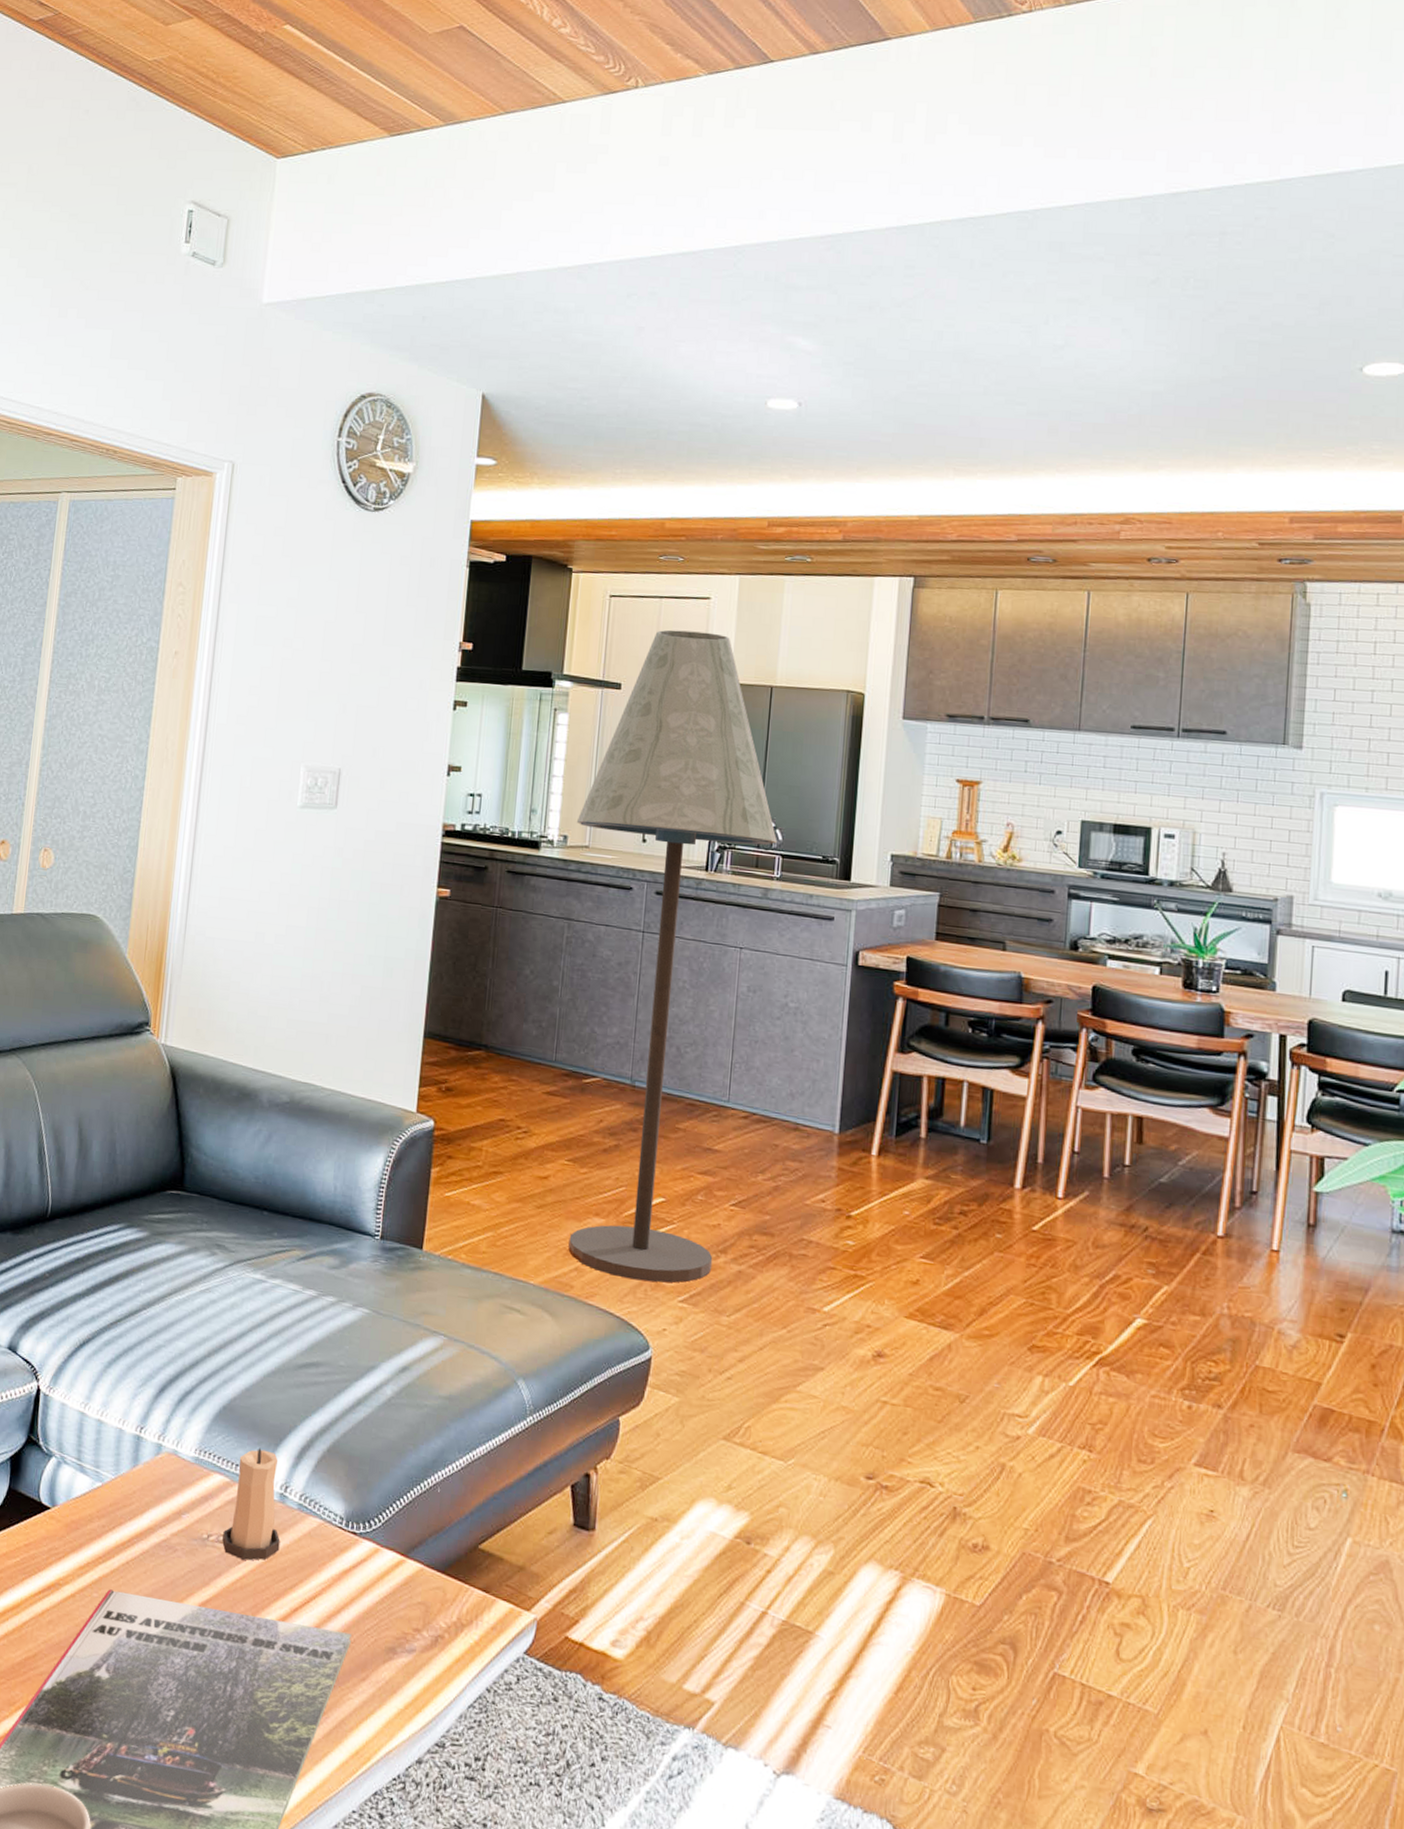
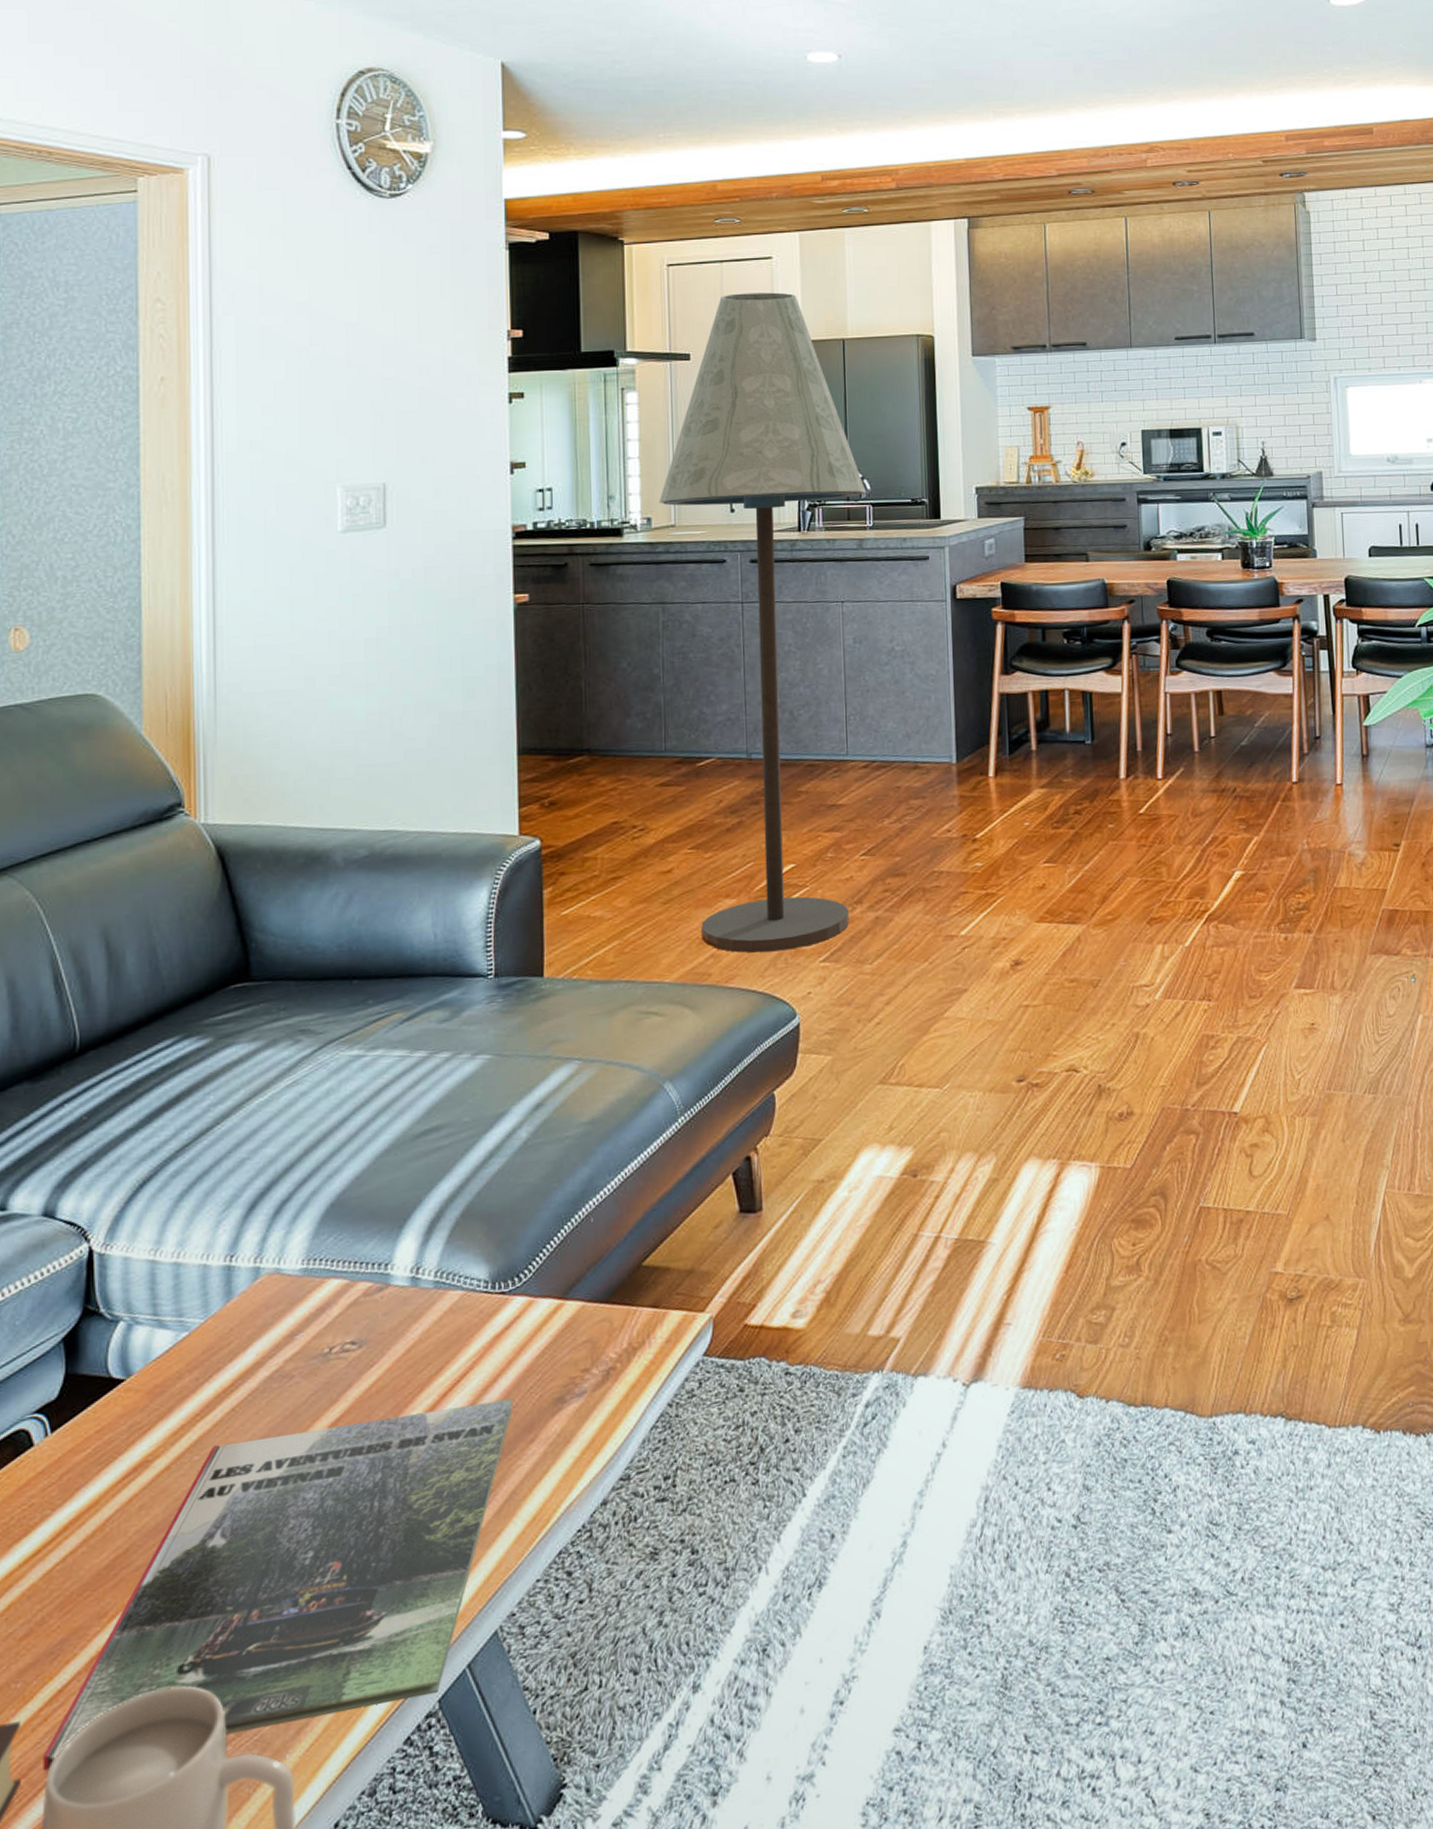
candle: present [222,1448,280,1561] -> none [348,1236,418,1362]

